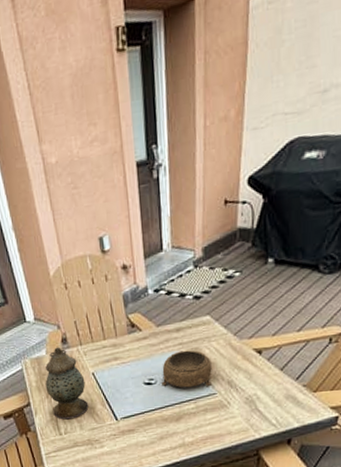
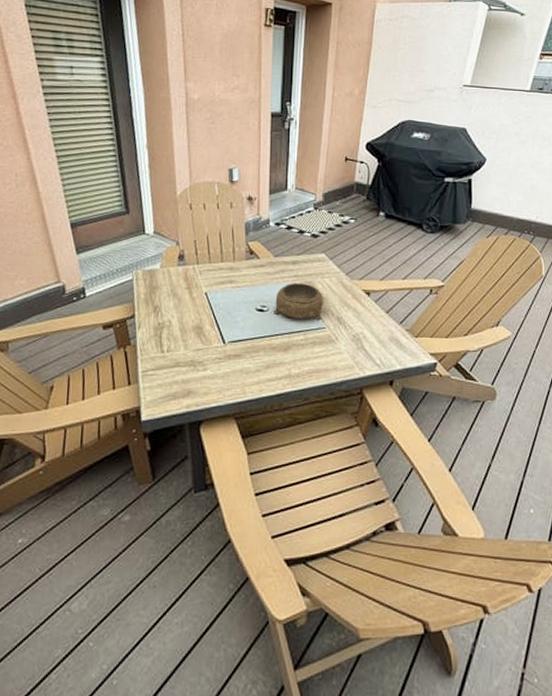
lantern: present [45,347,89,420] -> none [154,262,197,337]

